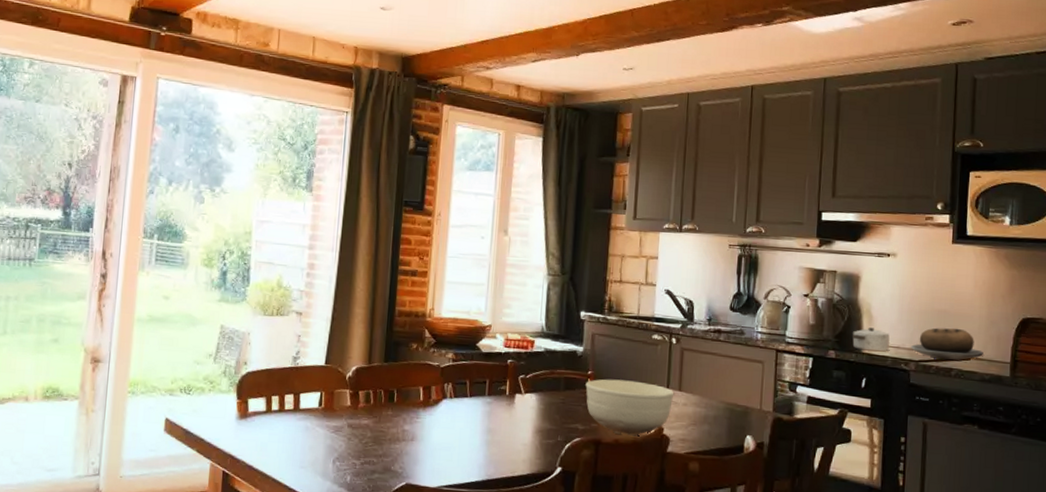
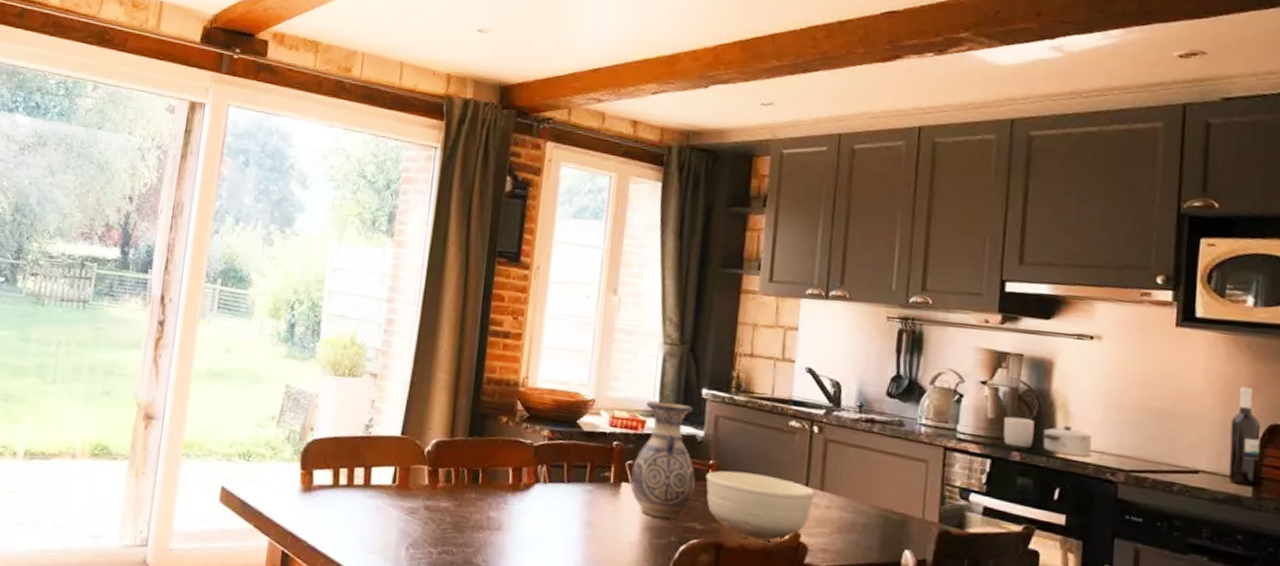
vase: none [522,324,577,422] -> present [629,401,696,519]
mug: none [821,322,846,347] -> present [1003,416,1035,449]
bread: present [911,328,983,361] -> none [1120,430,1216,474]
wine bottle: none [992,289,1016,368] -> present [1229,387,1261,487]

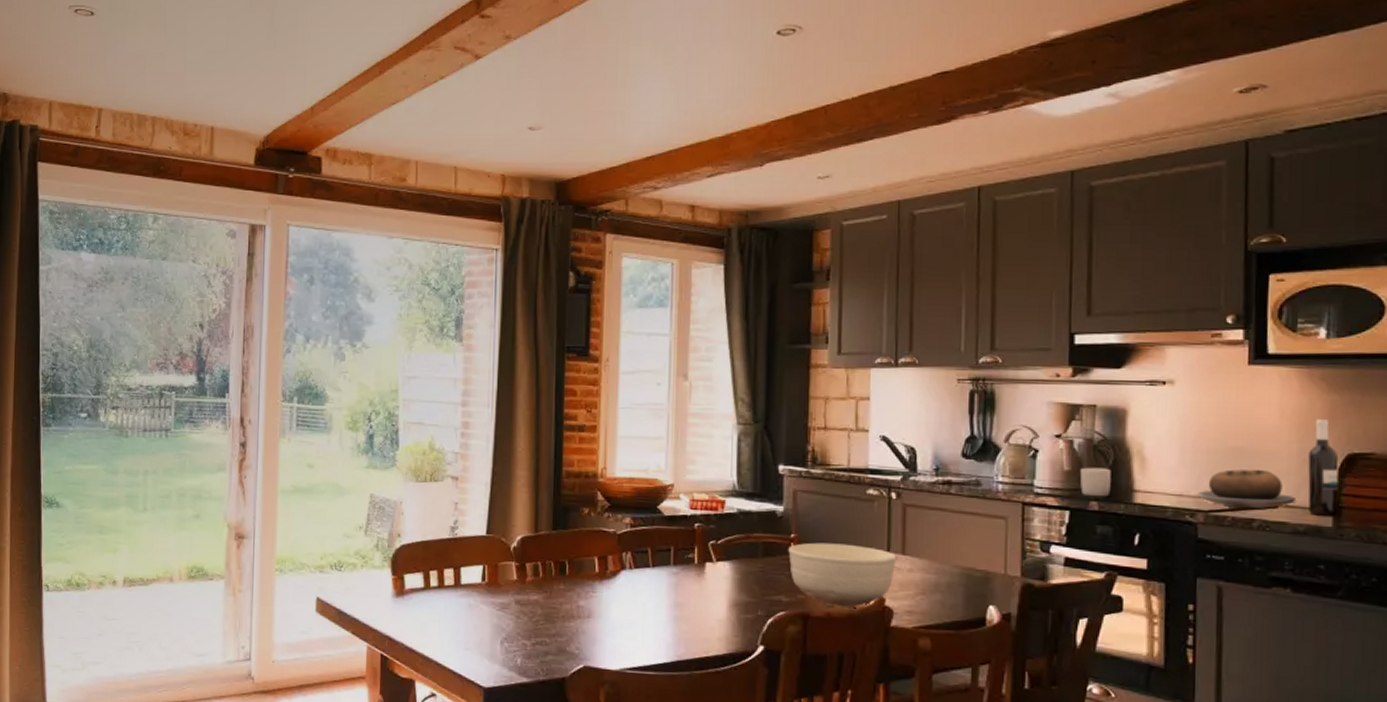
vase: present [629,401,696,519] -> none [714,480,779,594]
cooking pot: present [1042,426,1092,457] -> none [1120,472,1169,501]
bread: none [1120,430,1216,474] -> present [1198,469,1295,510]

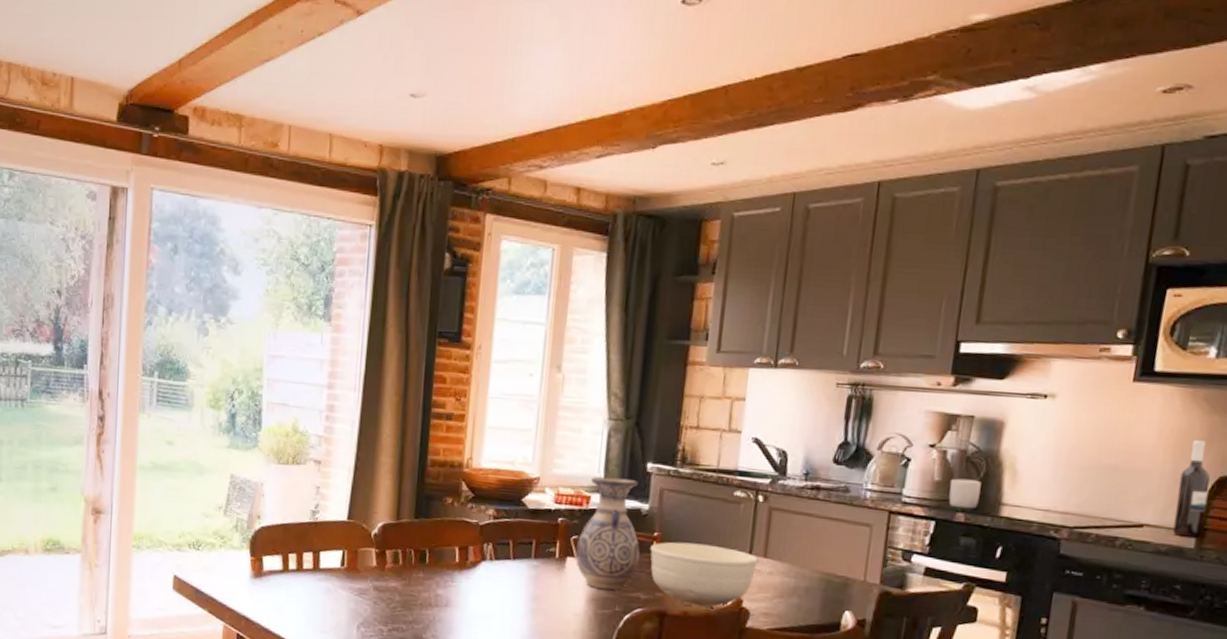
vase: none [714,480,779,594] -> present [575,476,640,590]
bread: present [1198,469,1295,510] -> none [1065,487,1162,528]

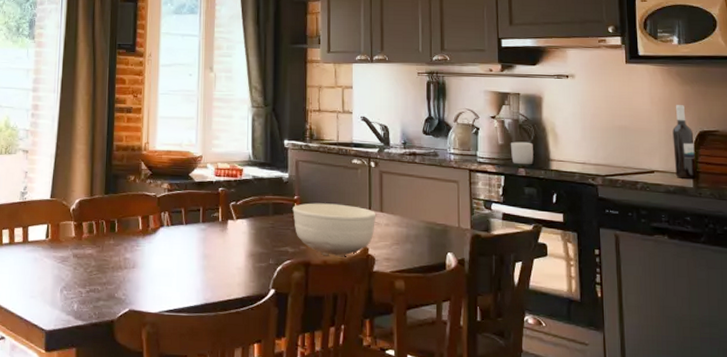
vase: present [575,476,640,590] -> none [234,153,286,246]

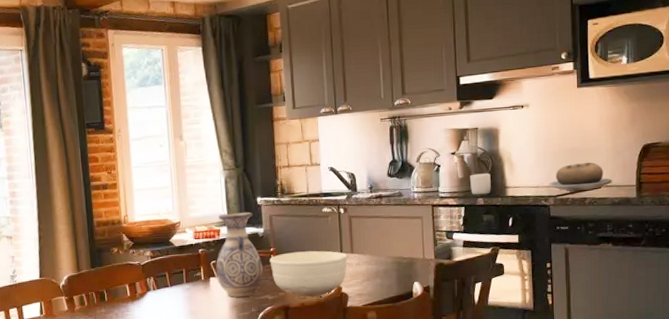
vase: none [234,153,286,246] -> present [215,212,264,298]
bread: none [596,143,666,174] -> present [549,162,612,192]
wine bottle: present [671,105,697,179] -> none [618,122,640,190]

